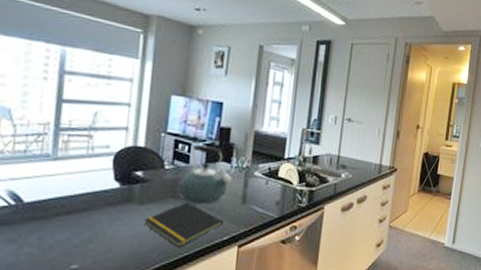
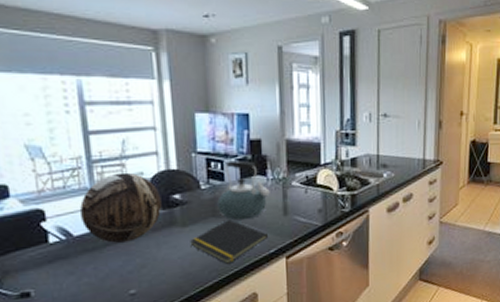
decorative bowl: none [35,143,123,214] -> present [79,172,162,243]

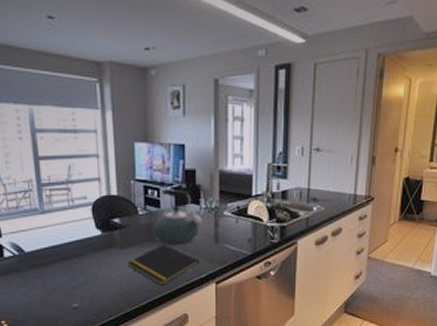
decorative bowl: present [79,172,162,243] -> none [30,196,103,260]

